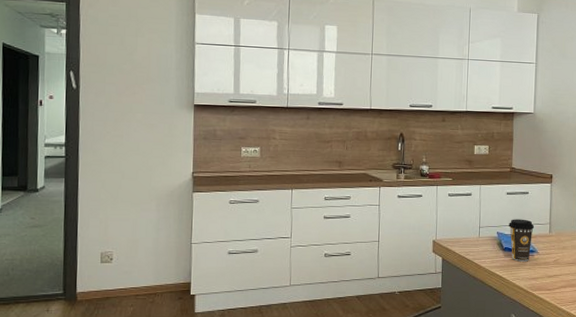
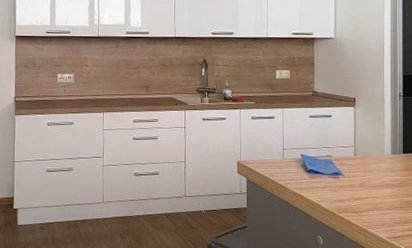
coffee cup: present [509,219,535,262] -> none [312,141,339,184]

